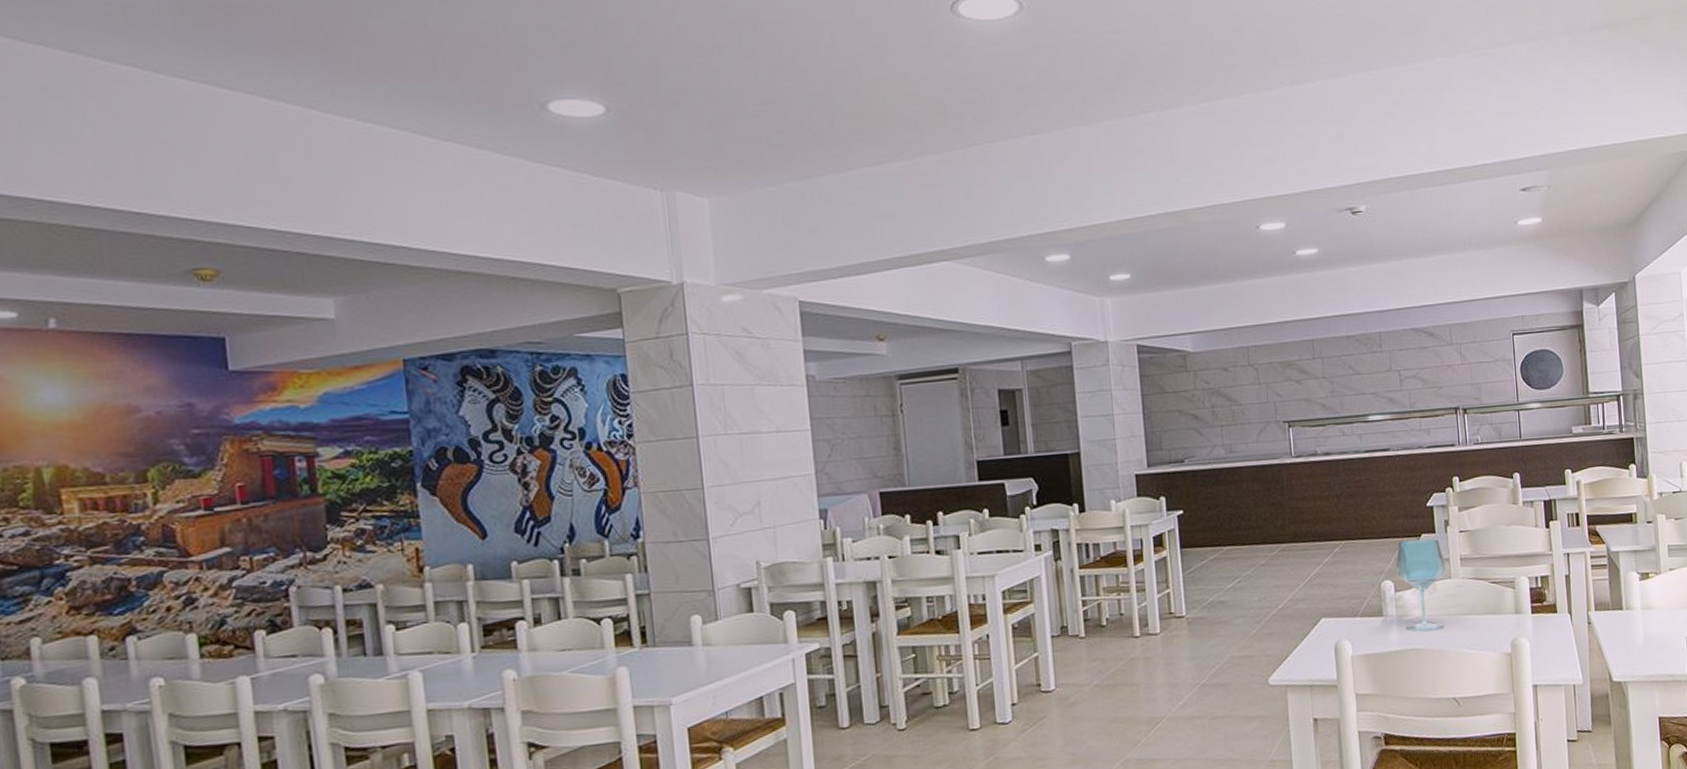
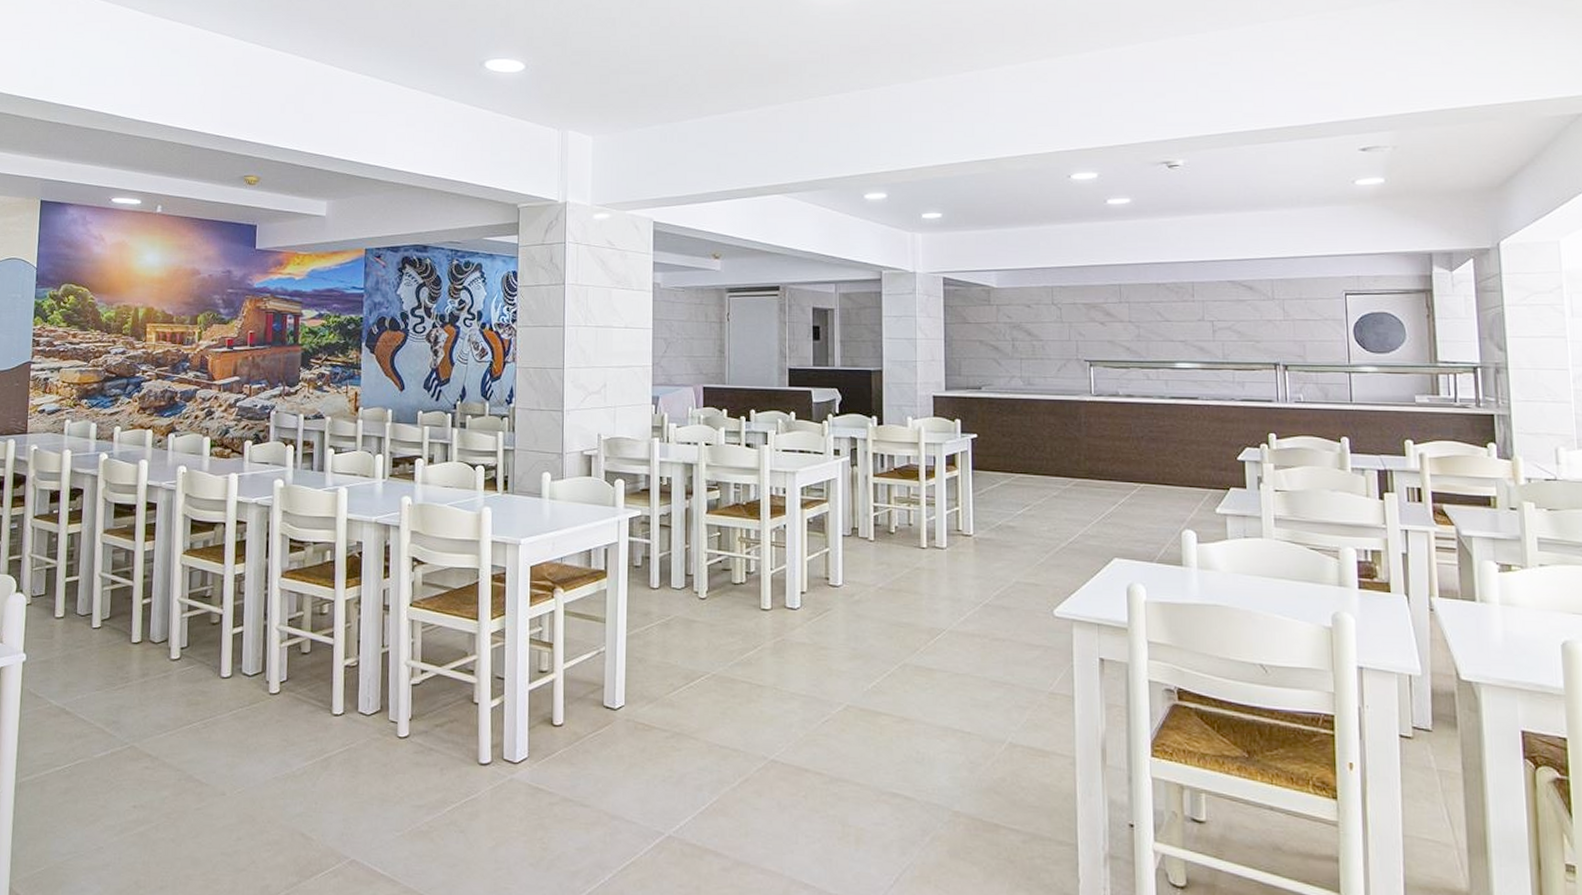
wine glass: present [1395,539,1447,633] -> none [1199,492,1258,591]

